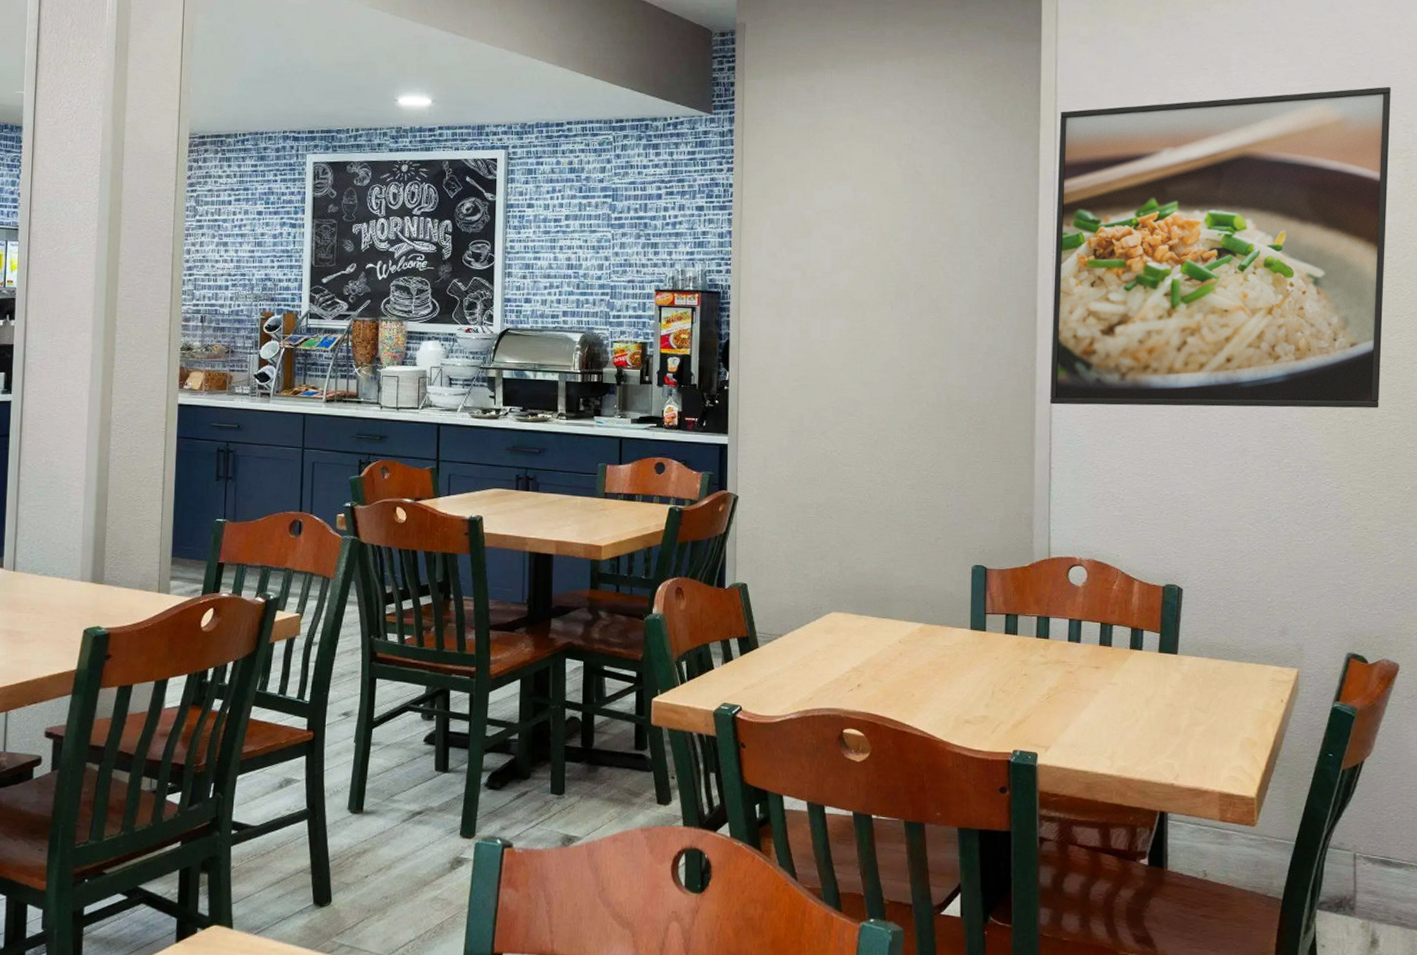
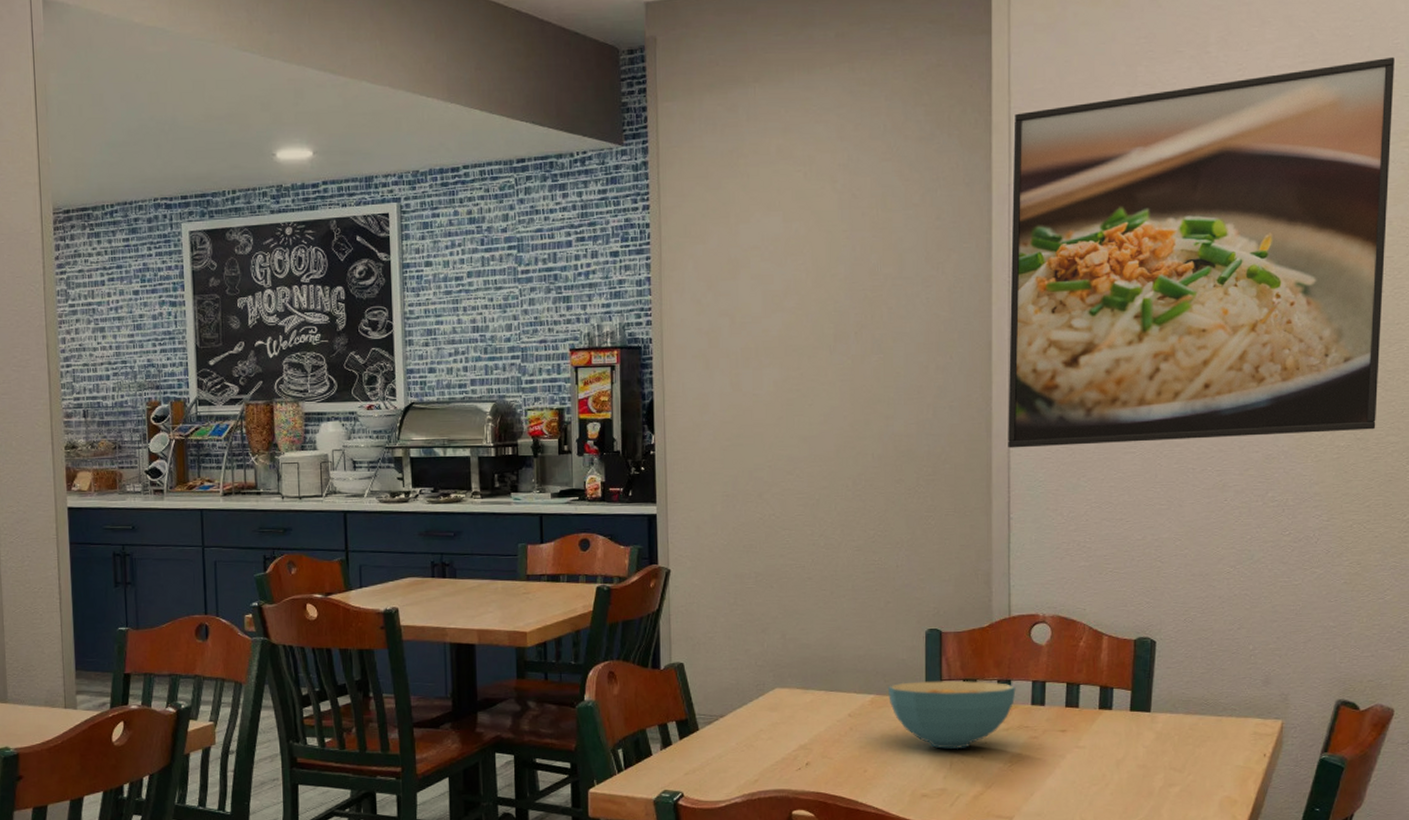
cereal bowl: none [935,613,1054,680] -> present [887,680,1016,750]

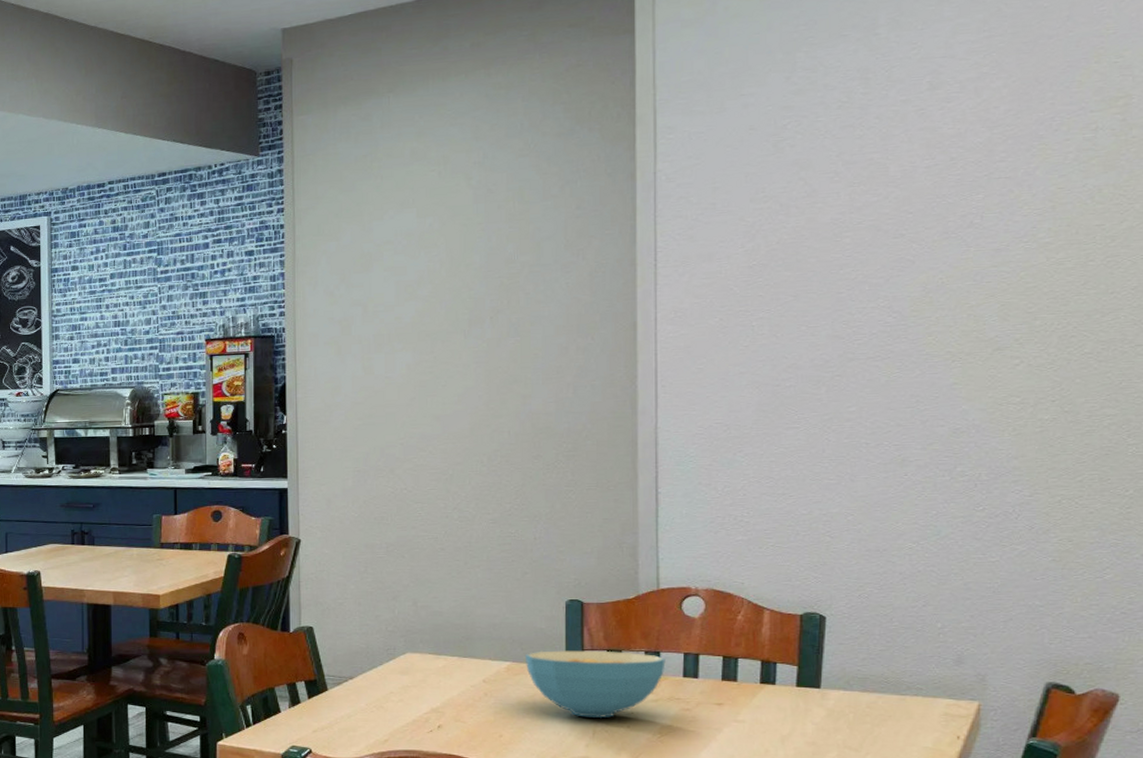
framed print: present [1008,56,1395,448] -> none [655,24,1100,425]

